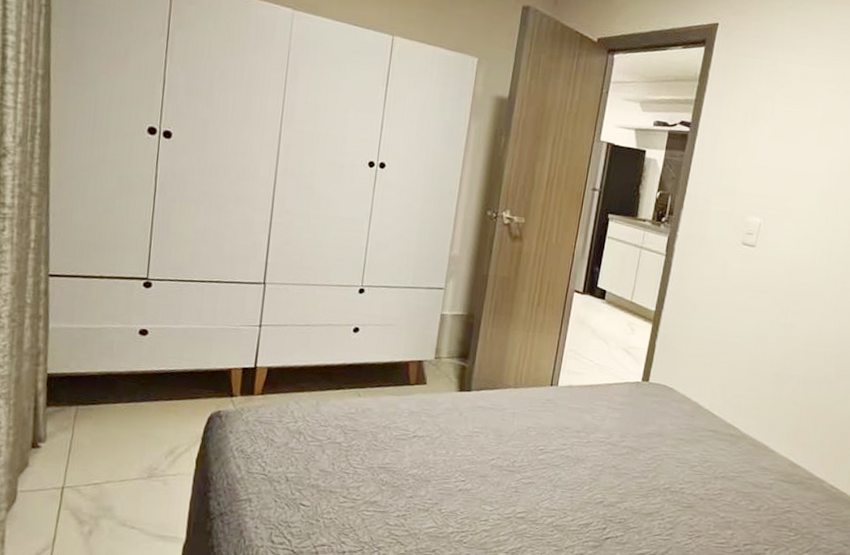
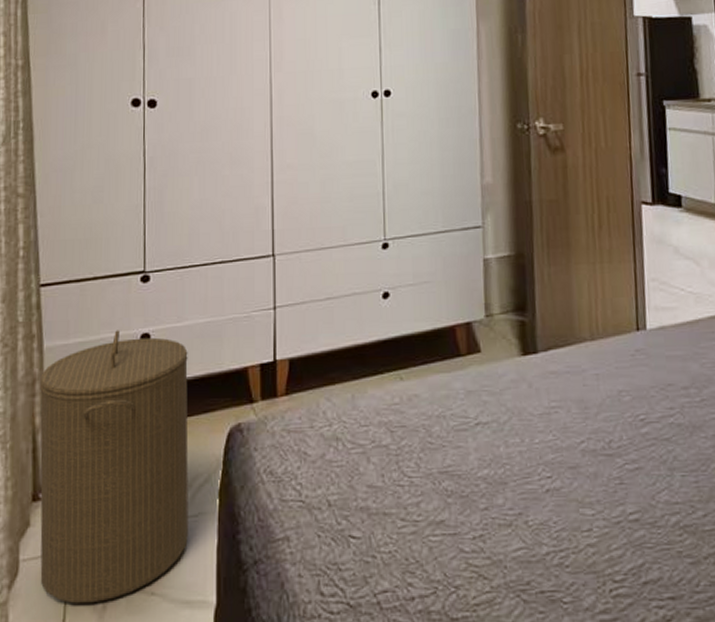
laundry hamper: none [35,322,181,530] -> present [40,330,189,604]

